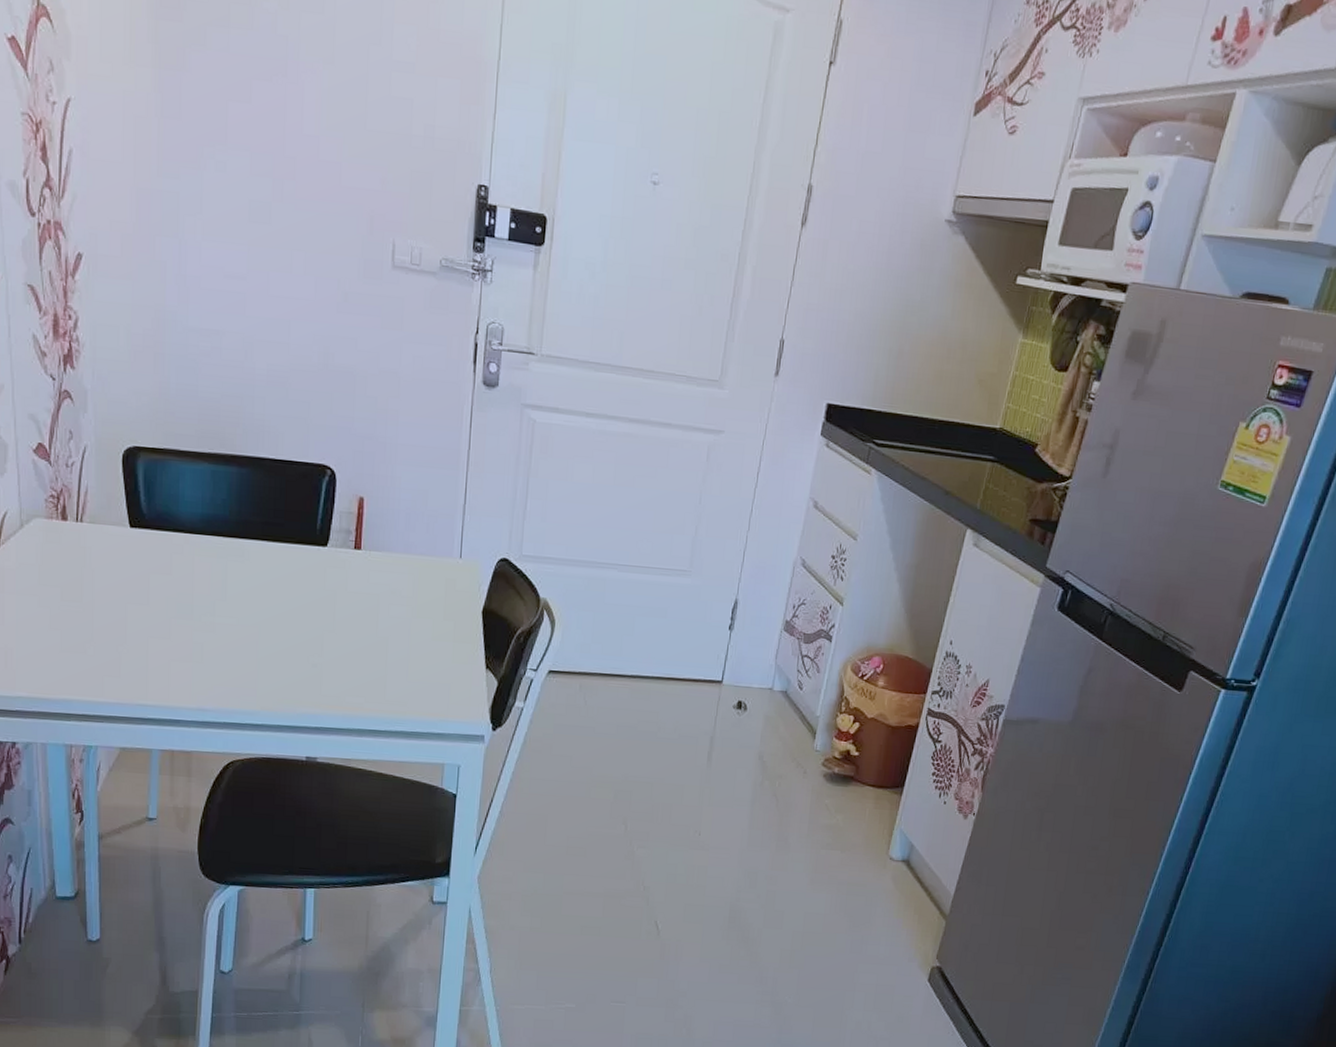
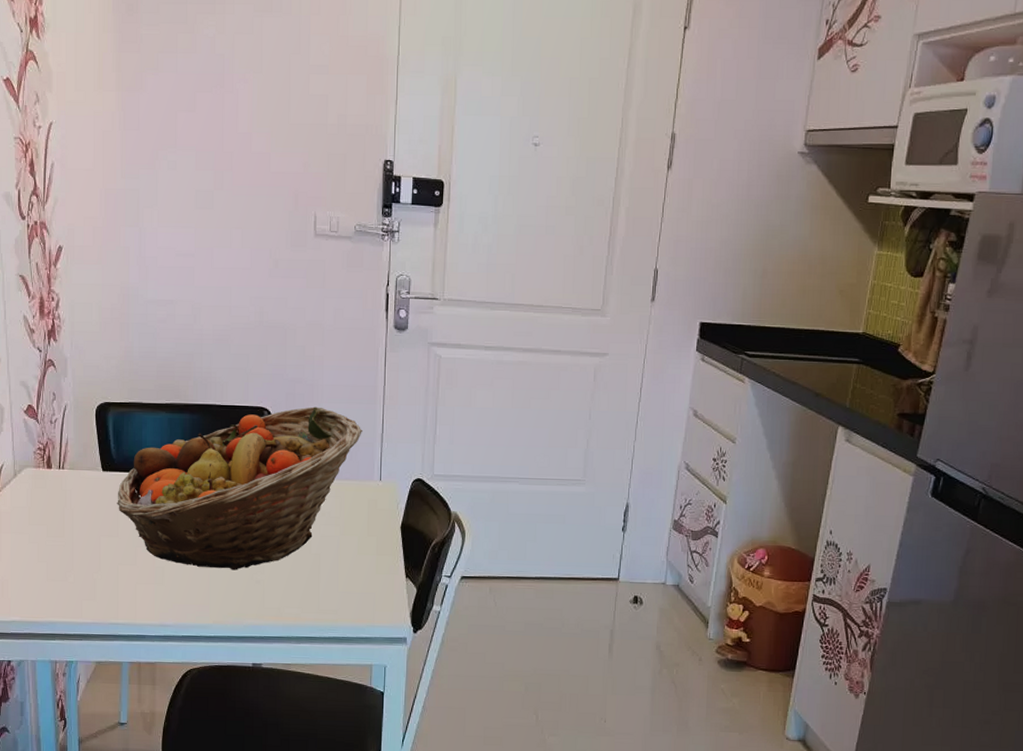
fruit basket: none [147,468,443,651] -> present [117,406,363,570]

